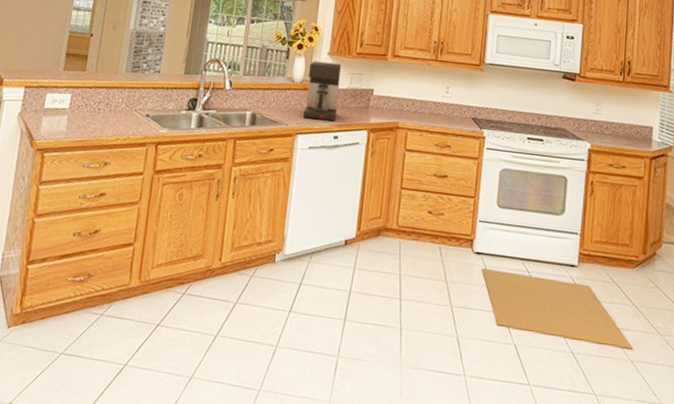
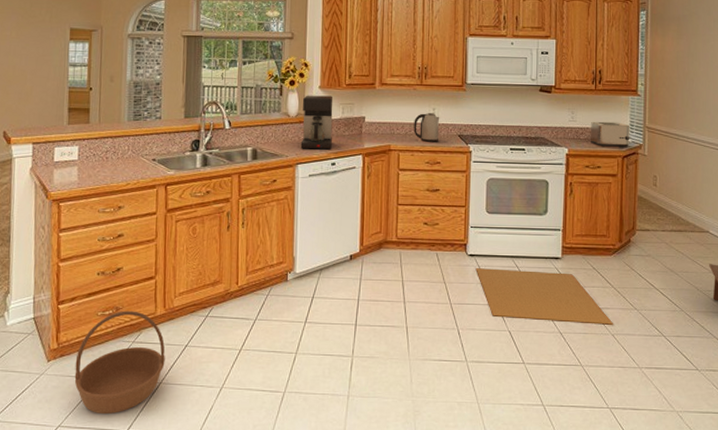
basket: none [33,278,135,396] -> present [74,310,165,415]
kettle: none [424,90,454,124] -> present [414,112,440,142]
toaster: none [615,115,660,149] -> present [590,121,630,148]

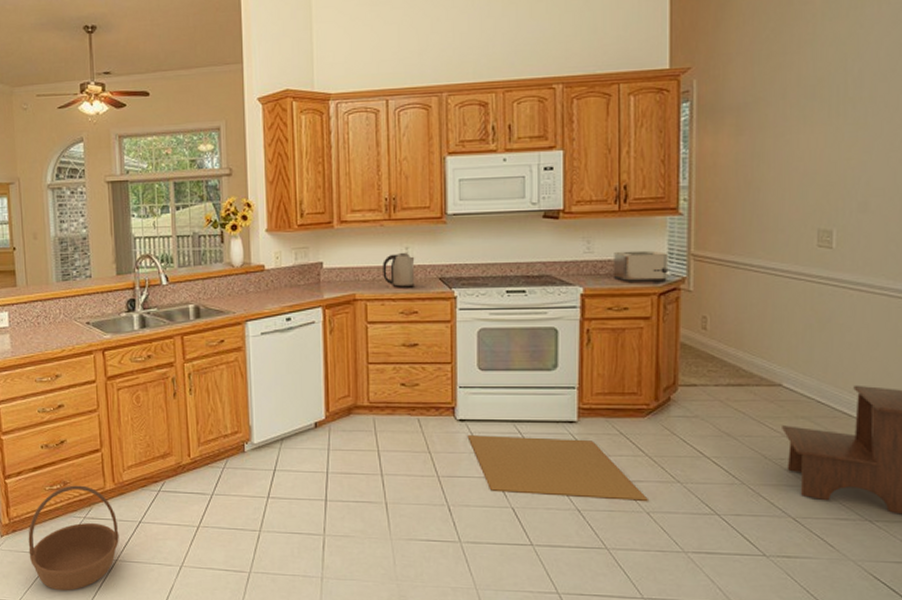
coffee maker: present [300,95,333,150] -> none [247,239,286,304]

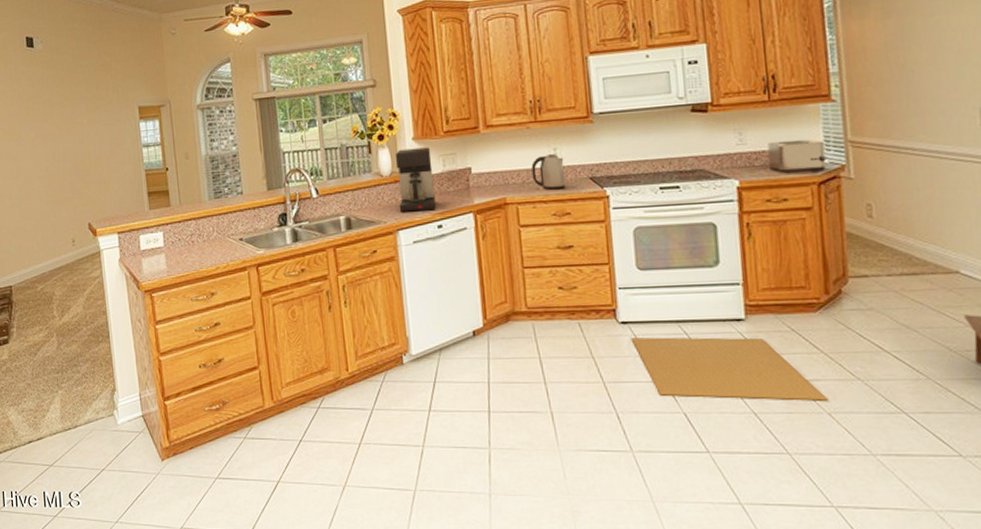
basket: present [28,485,119,591] -> none [189,404,281,516]
coffee maker: none [247,239,286,304] -> present [395,147,436,212]

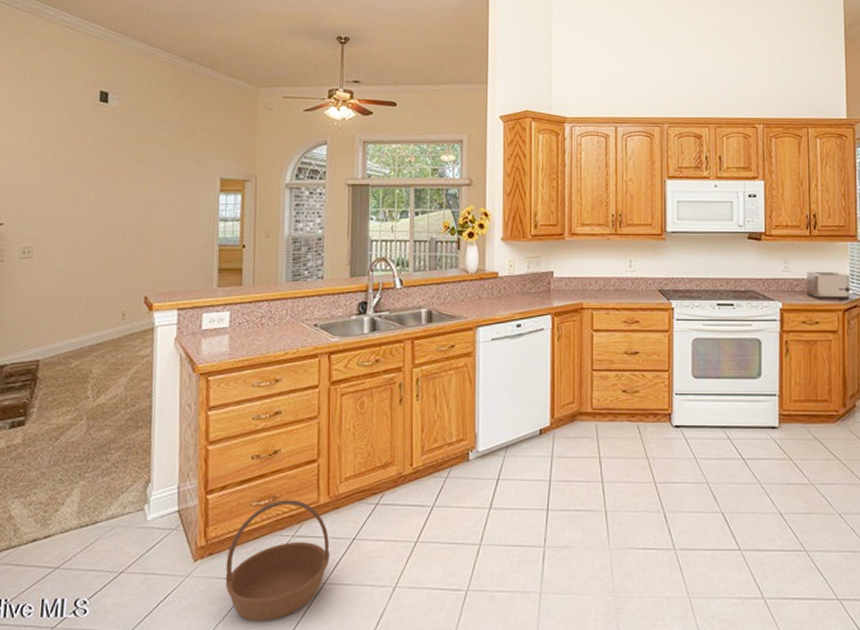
basket: none [189,404,281,516] -> present [225,499,330,622]
coffee maker: present [395,147,436,212] -> none [481,248,518,310]
kettle: present [531,153,566,190] -> none [608,265,638,299]
door mat: present [631,337,828,401] -> none [682,441,840,503]

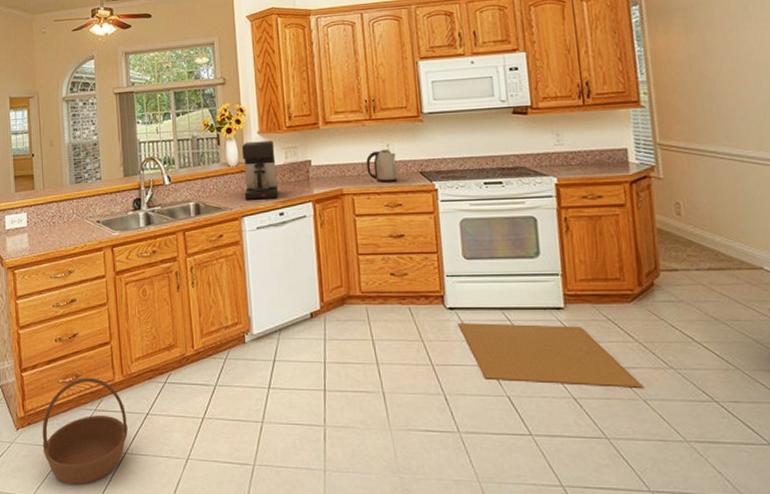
coffee maker: none [481,248,518,310] -> present [241,140,279,200]
kettle: none [608,265,638,299] -> present [366,149,398,183]
door mat: none [682,441,840,503] -> present [458,323,643,388]
toaster: present [806,271,851,301] -> none [583,141,638,173]

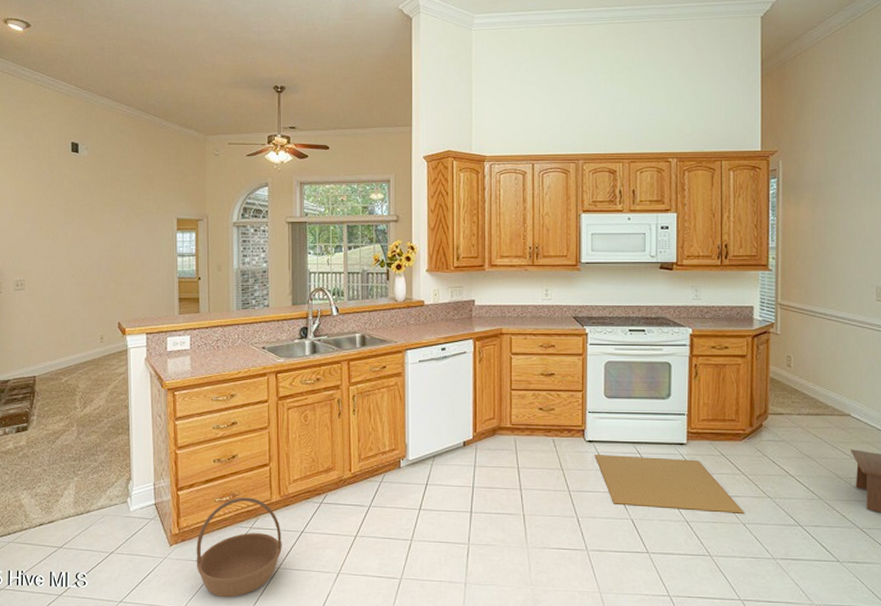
coffee maker: present [241,140,279,200] -> none [409,279,442,335]
kettle: present [366,149,398,183] -> none [526,293,553,325]

